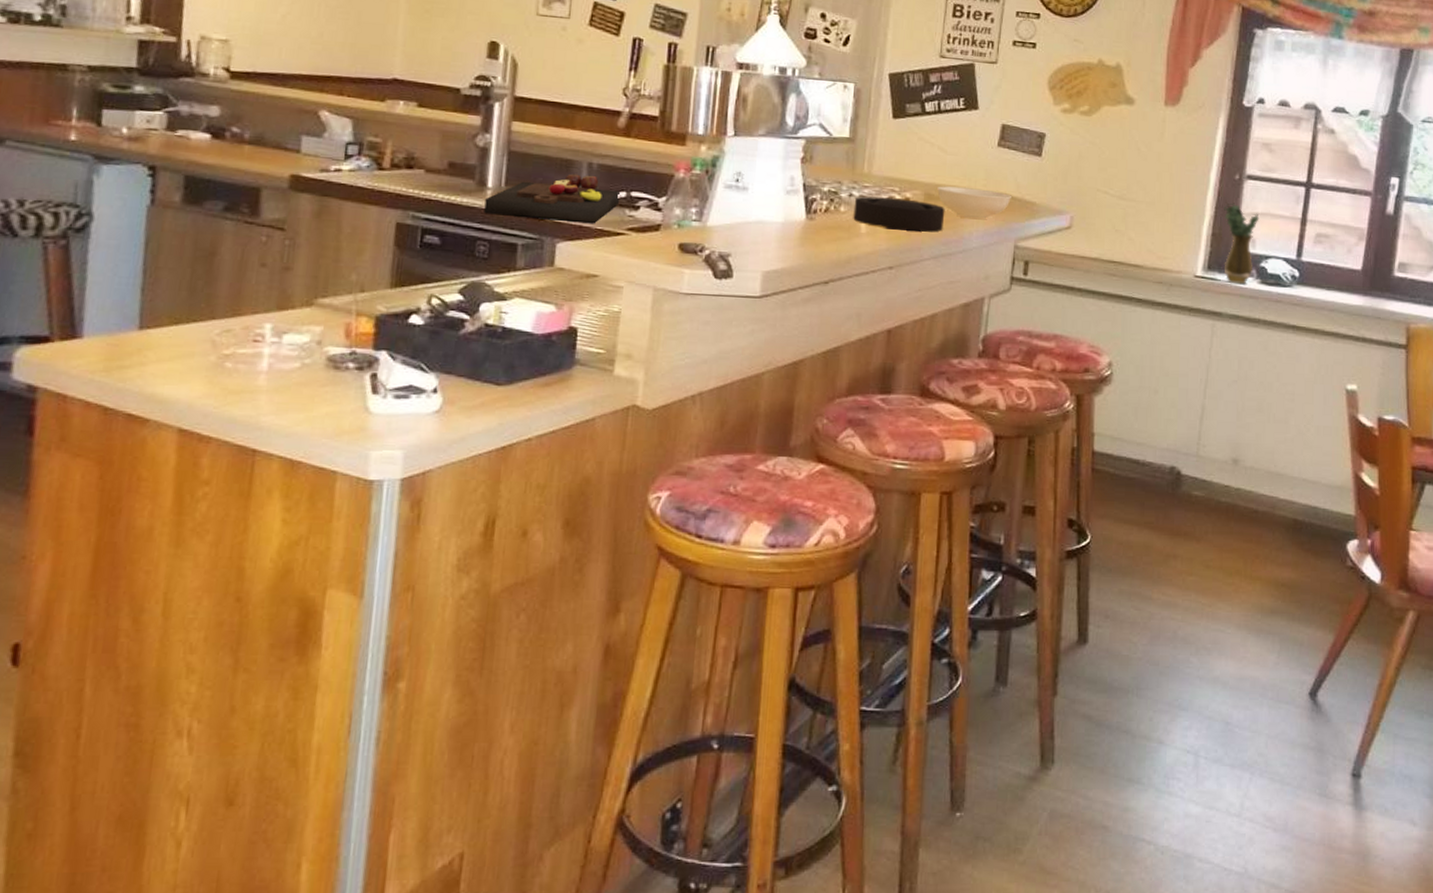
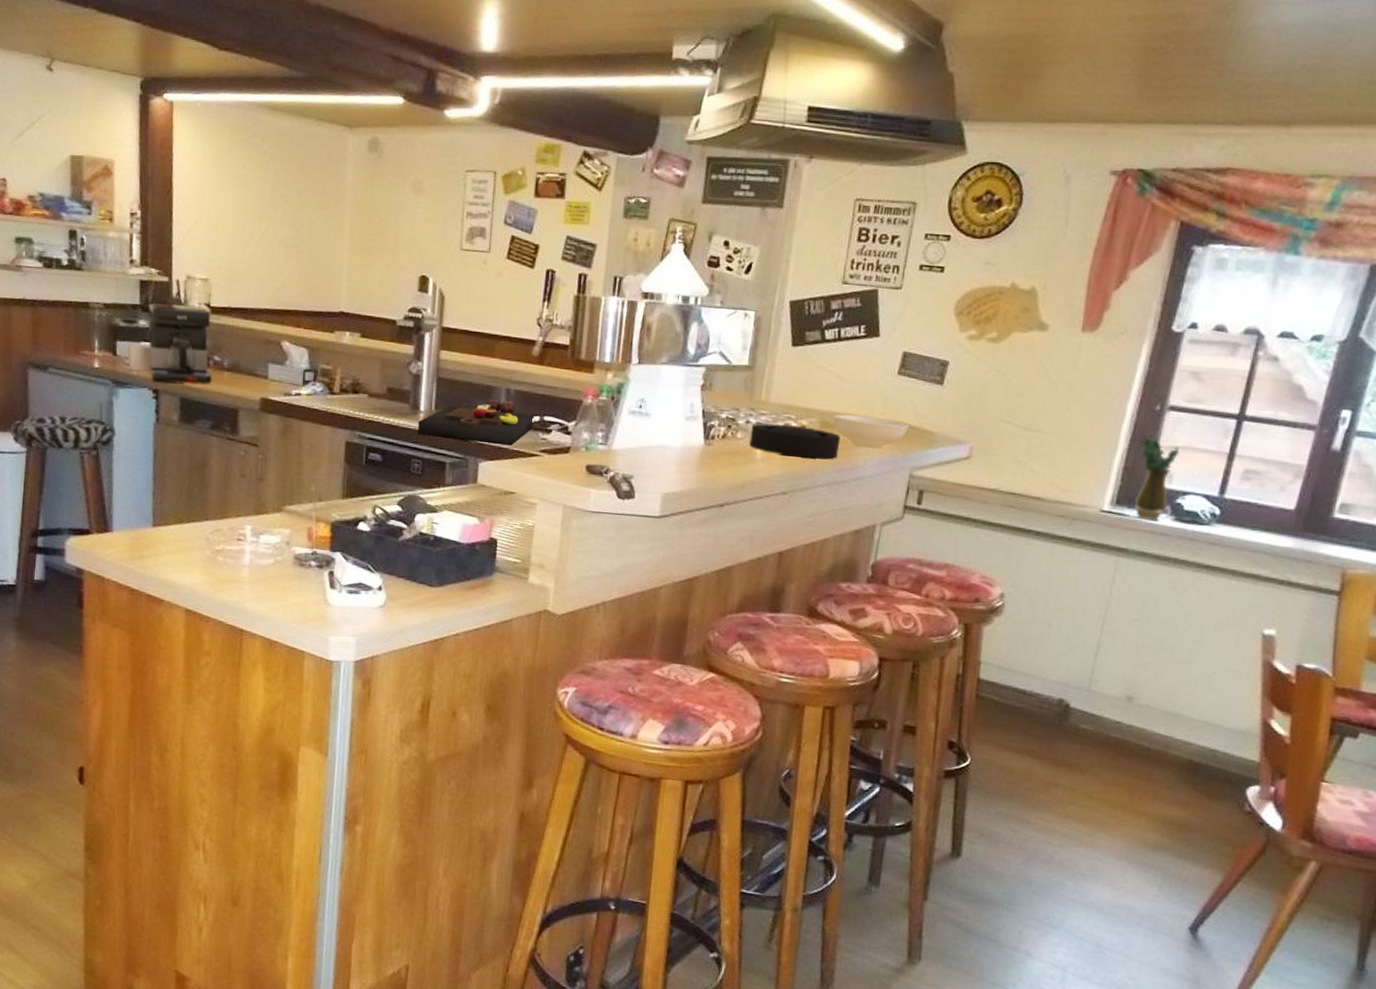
mug: none [117,112,148,145] -> present [127,343,151,372]
coffee maker: none [143,65,230,160] -> present [148,302,212,384]

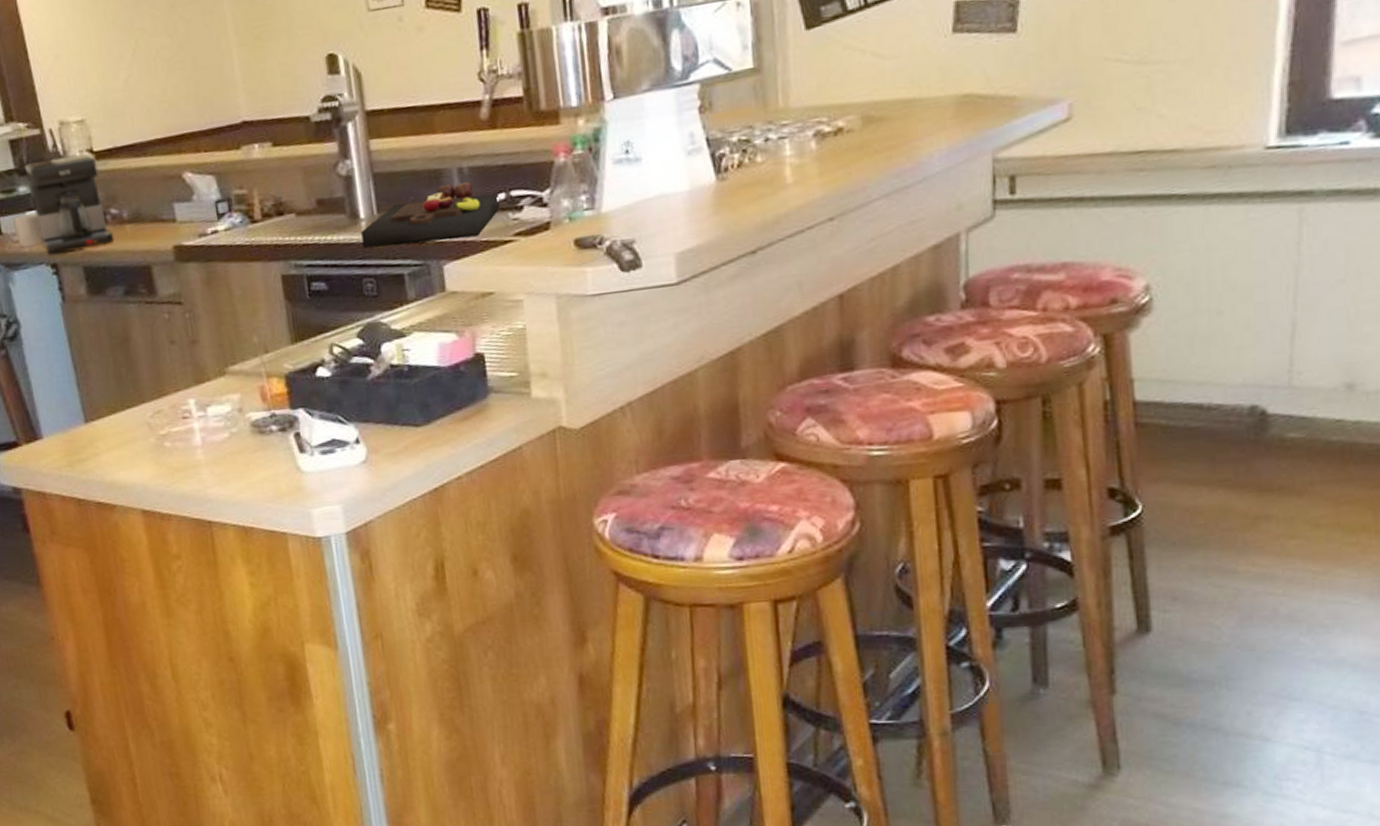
ashtray: present [749,423,841,460] -> none [772,127,893,173]
bowl: present [833,414,910,449] -> none [878,92,982,138]
vase: present [1134,432,1180,521] -> none [1306,29,1366,147]

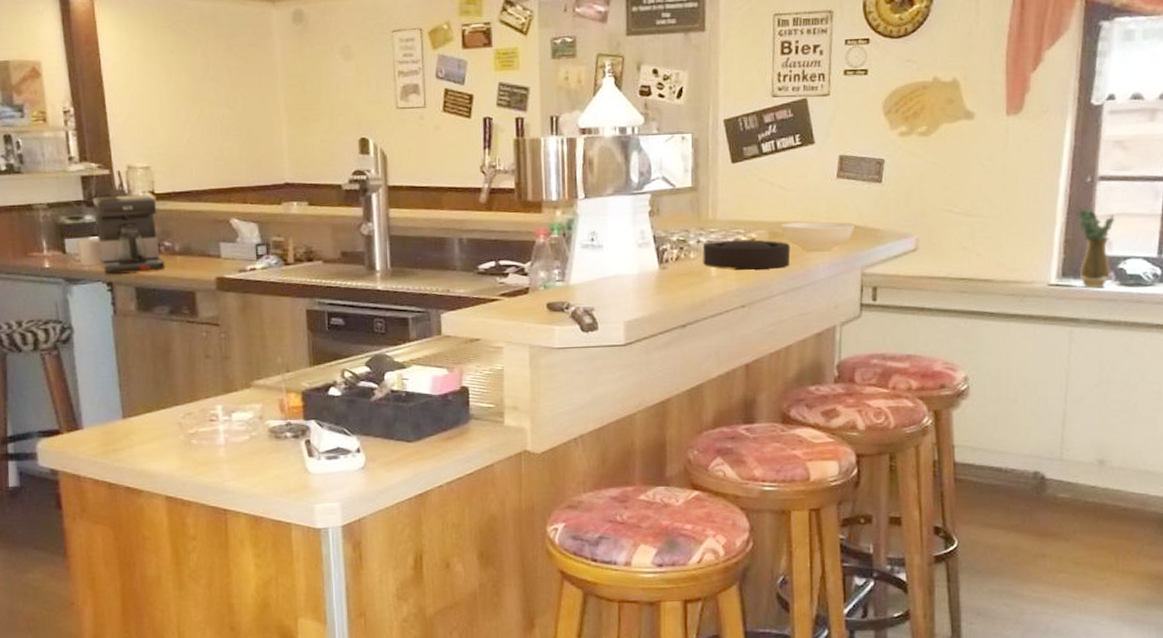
cutting board: present [361,181,501,248] -> none [376,249,491,294]
ashtray: none [772,127,893,173] -> present [702,239,791,270]
bowl: none [878,92,982,138] -> present [781,221,856,252]
vase: none [1306,29,1366,147] -> present [1076,204,1115,289]

